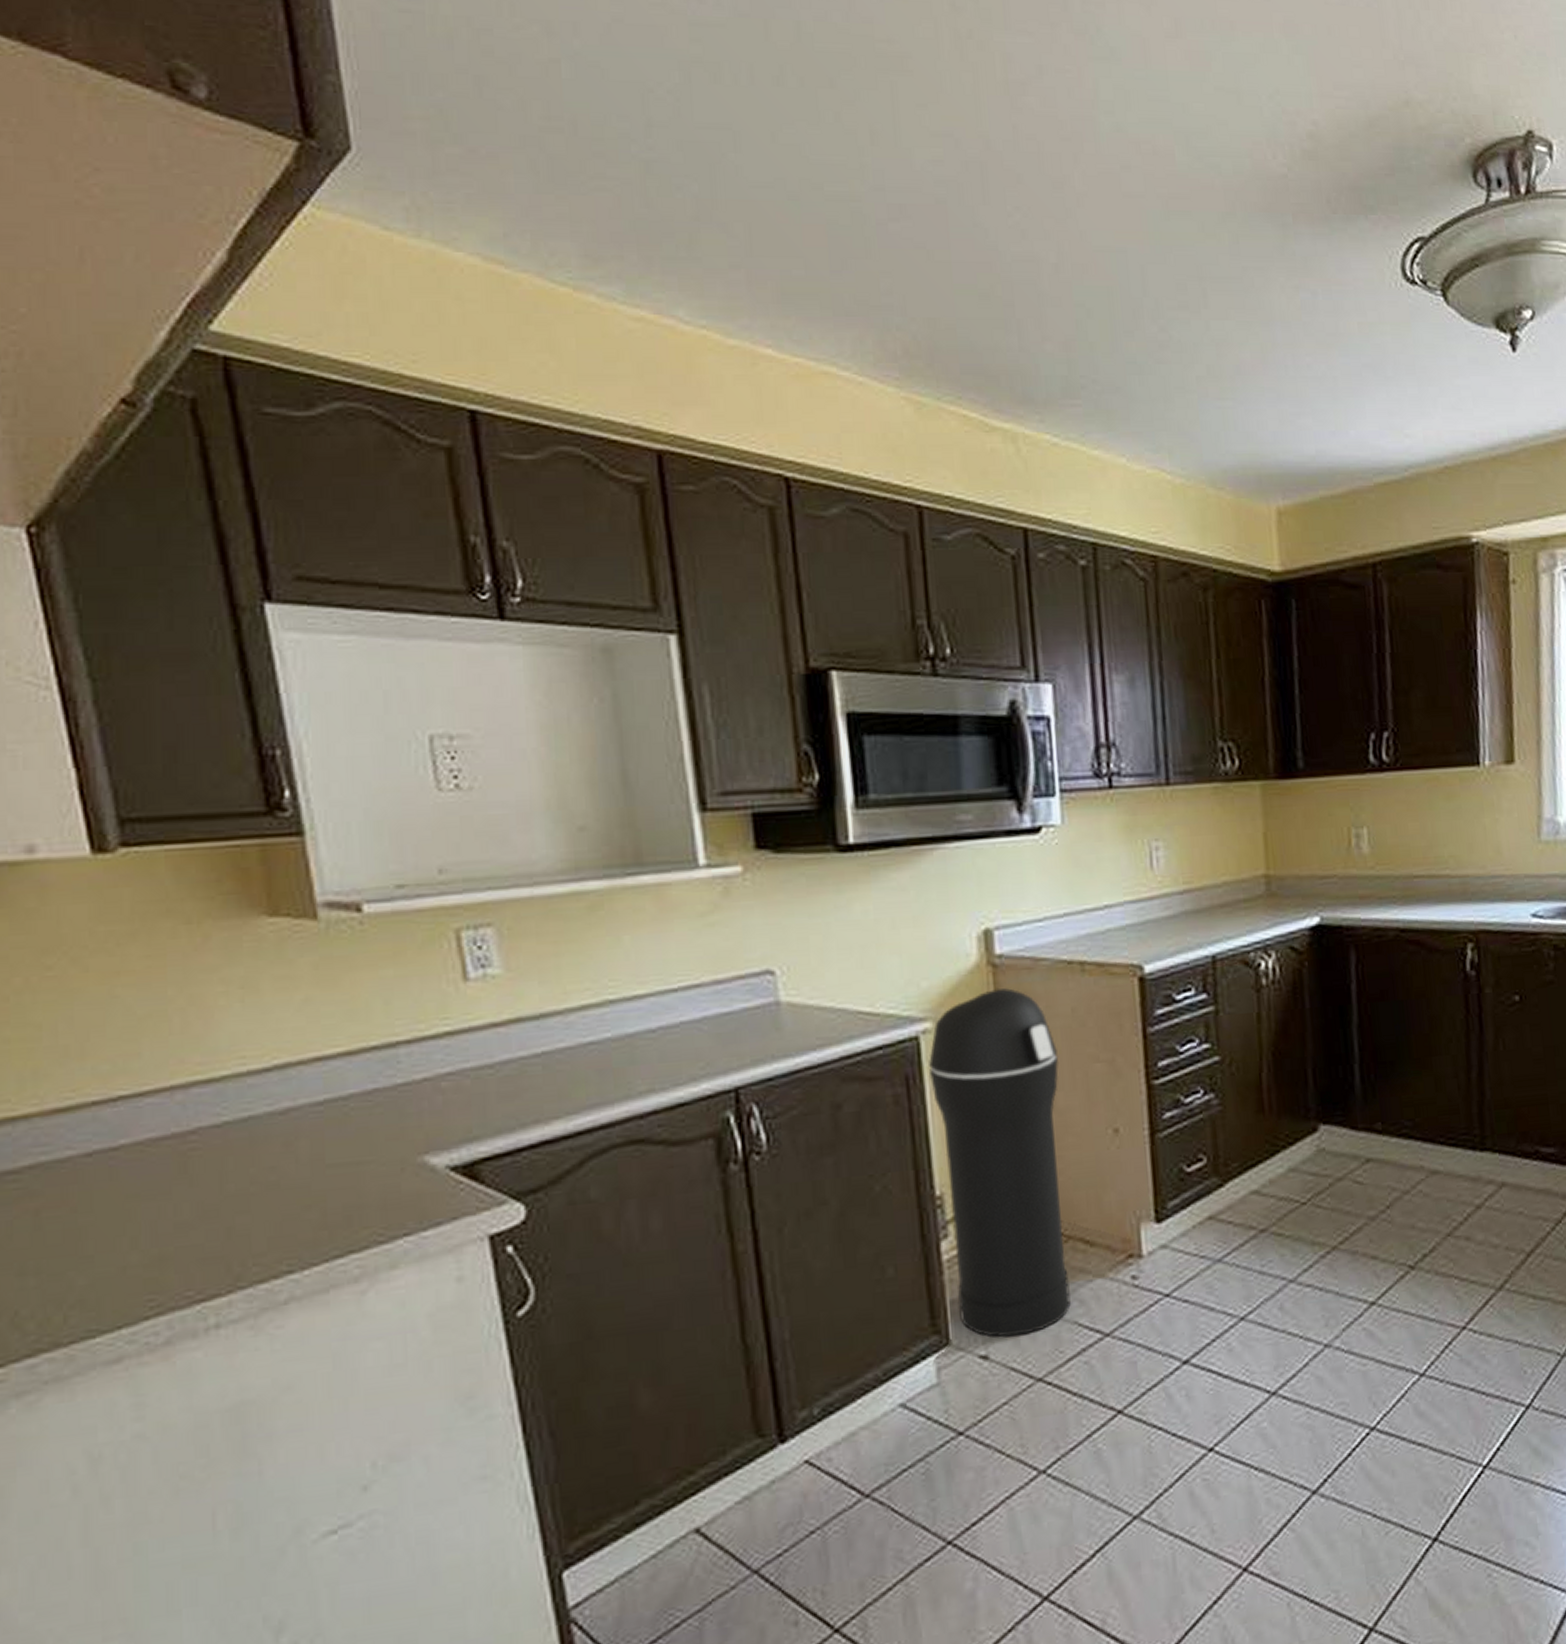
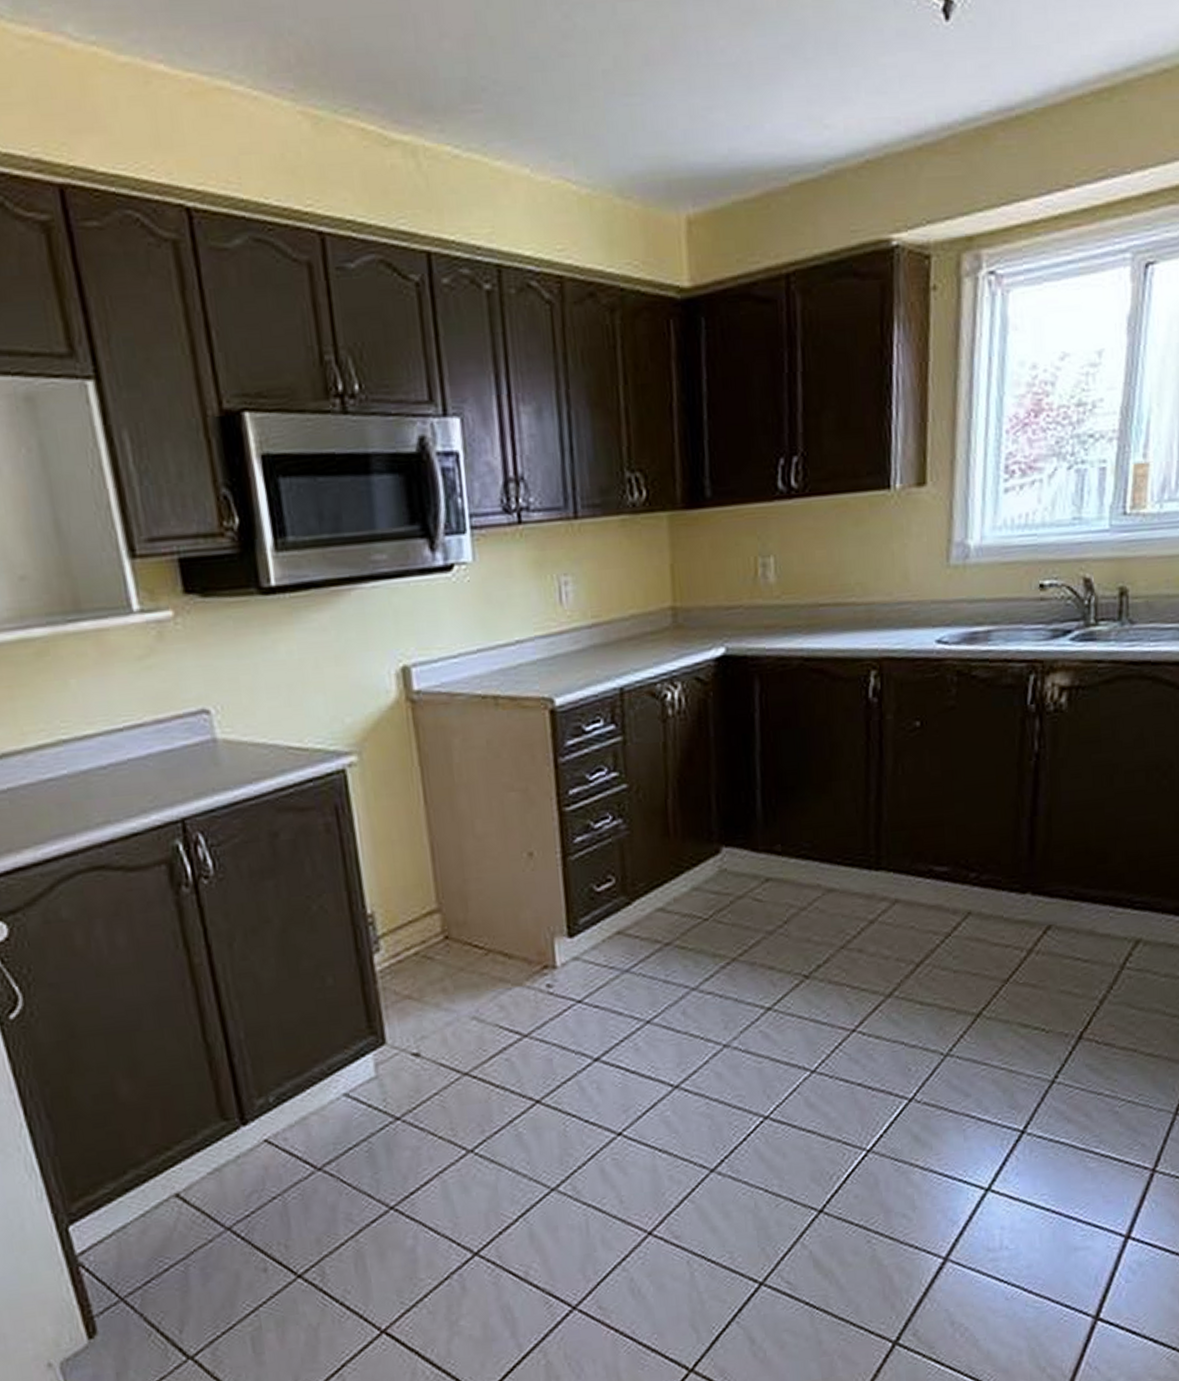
trash can: present [929,987,1071,1338] -> none [355,722,492,1038]

